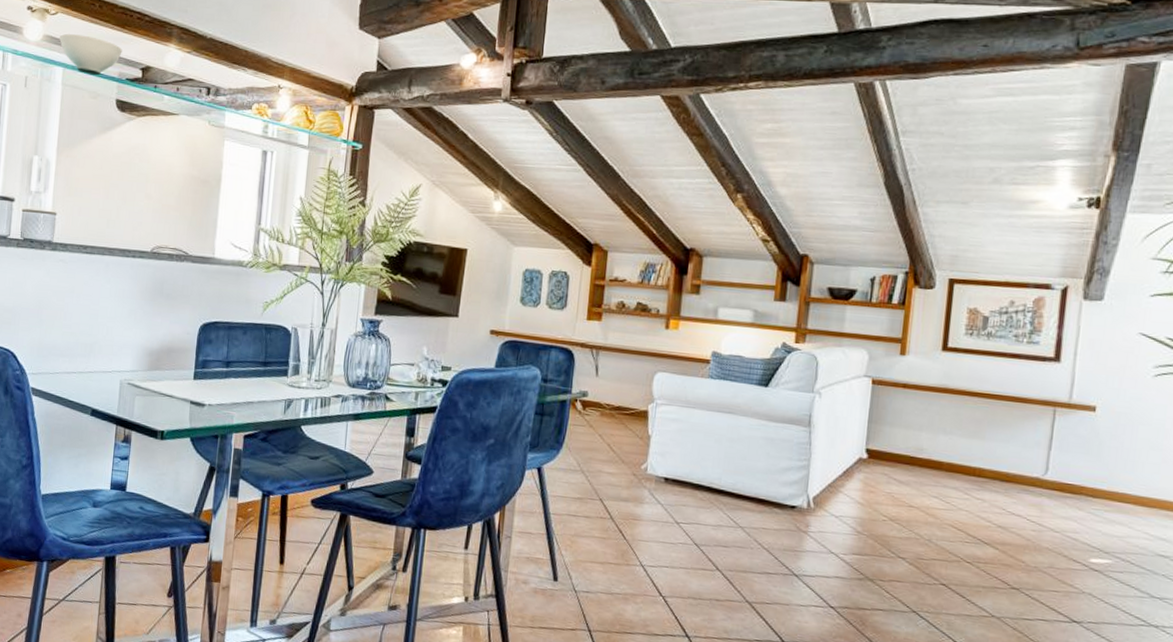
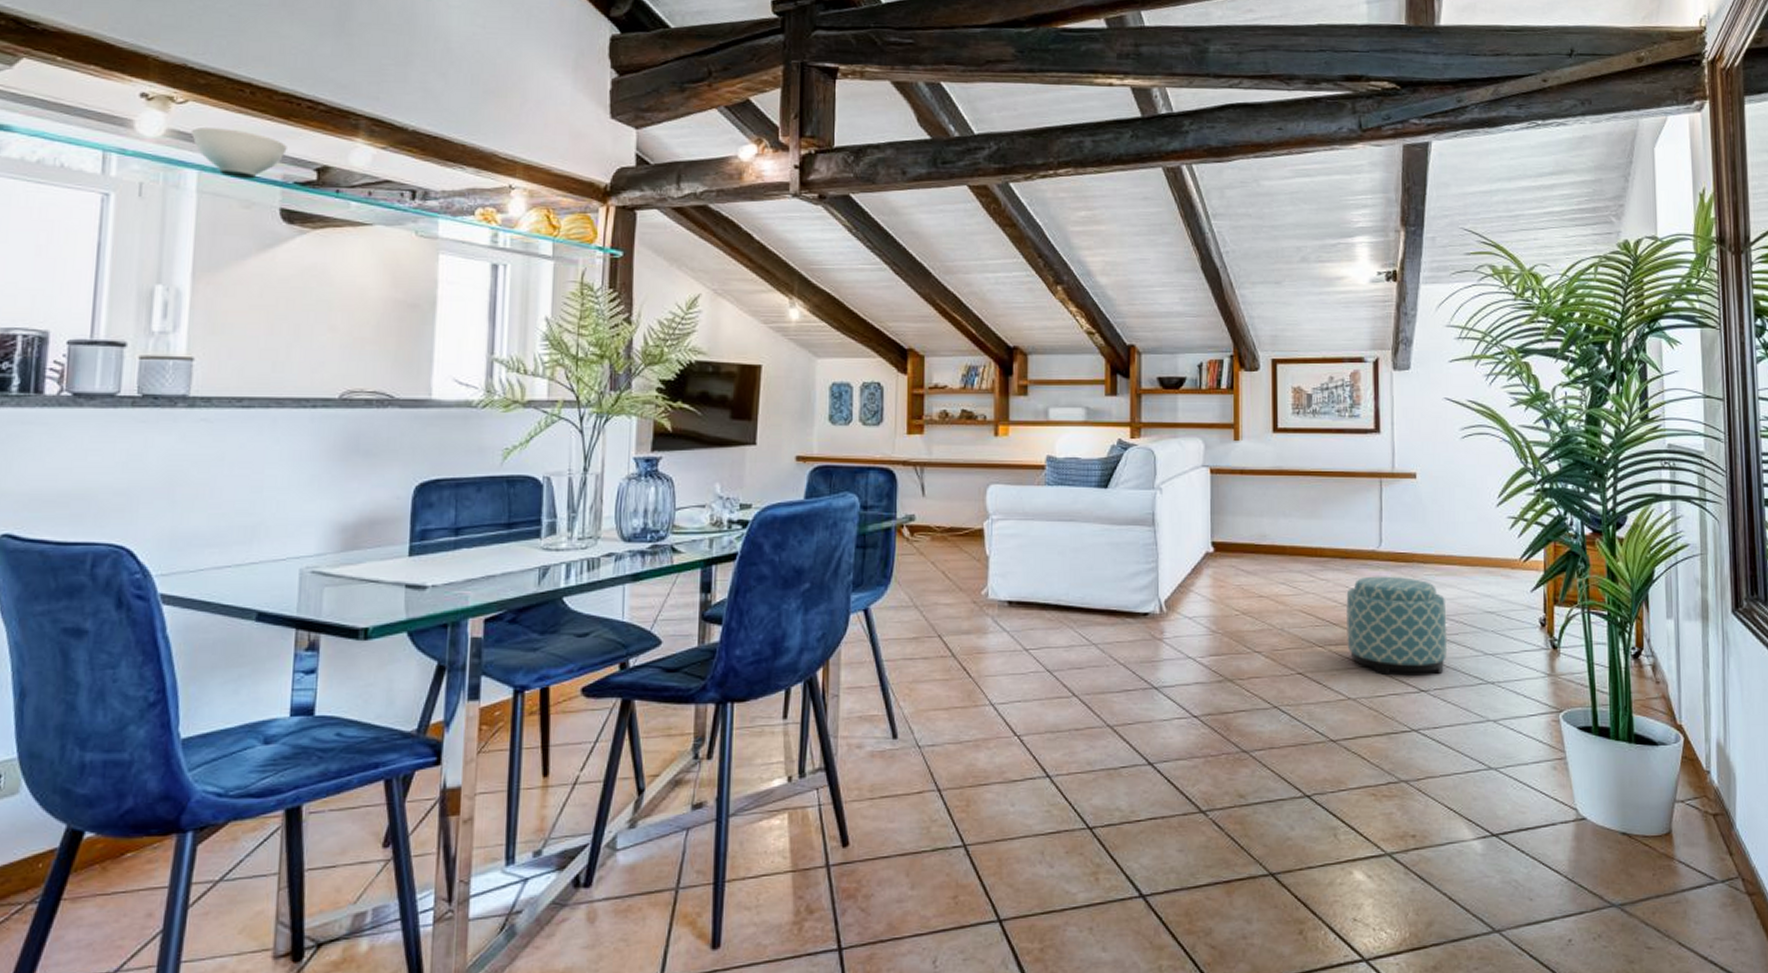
ottoman: none [997,502,1113,608] -> present [1346,576,1448,675]

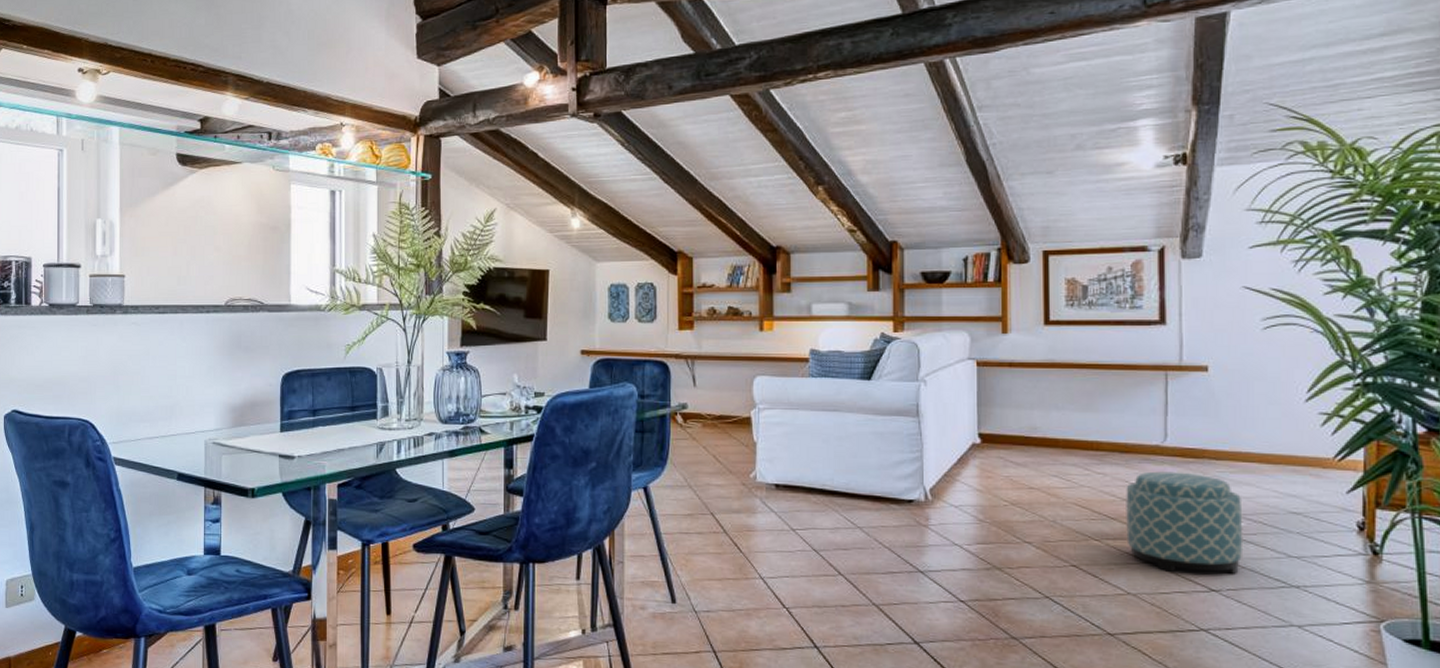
bowl: present [190,128,287,180] -> none [112,92,178,132]

